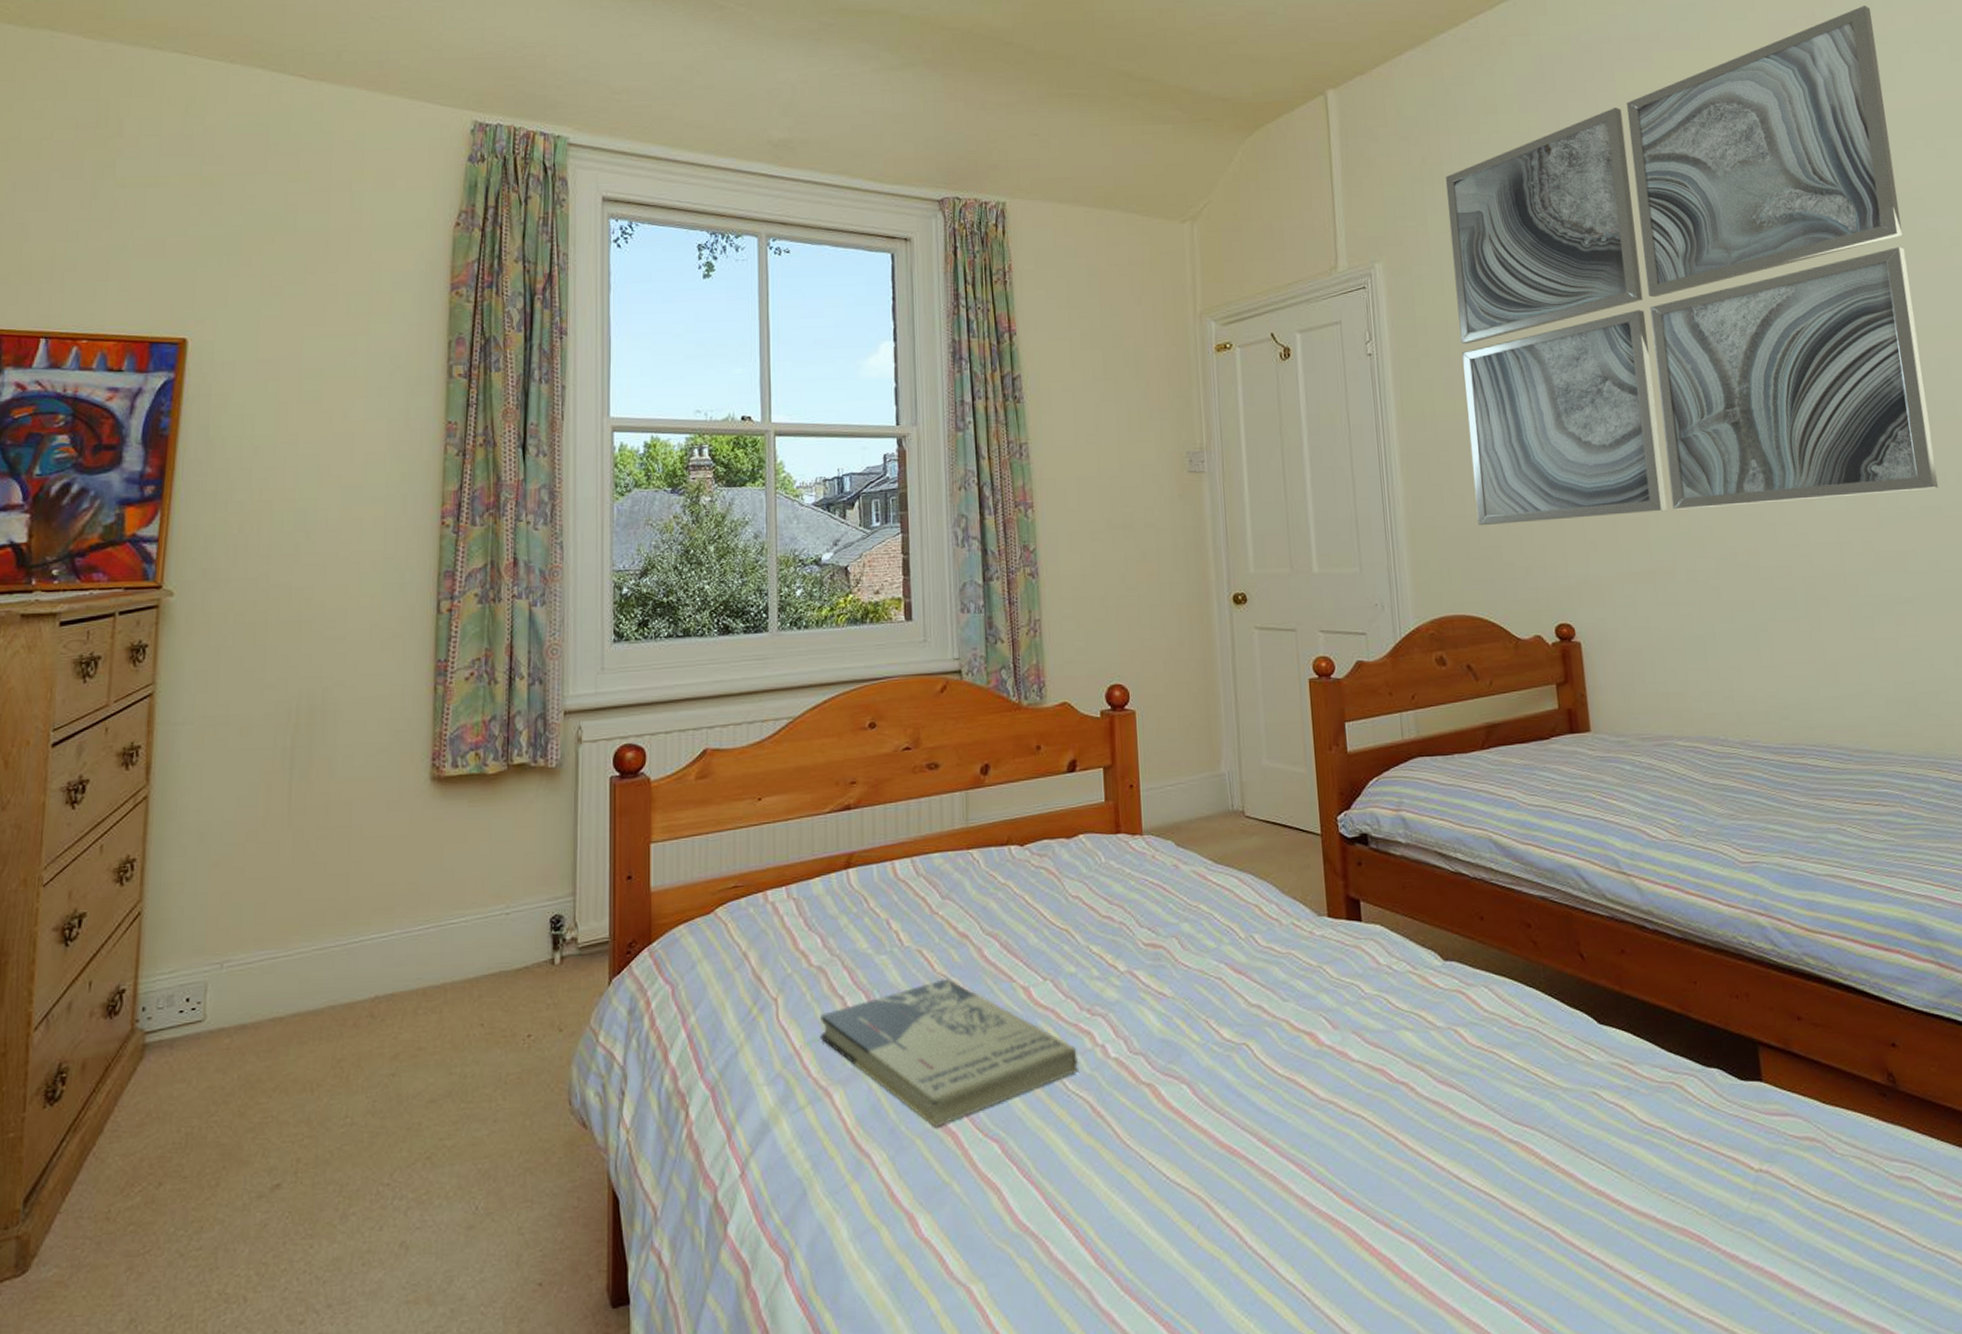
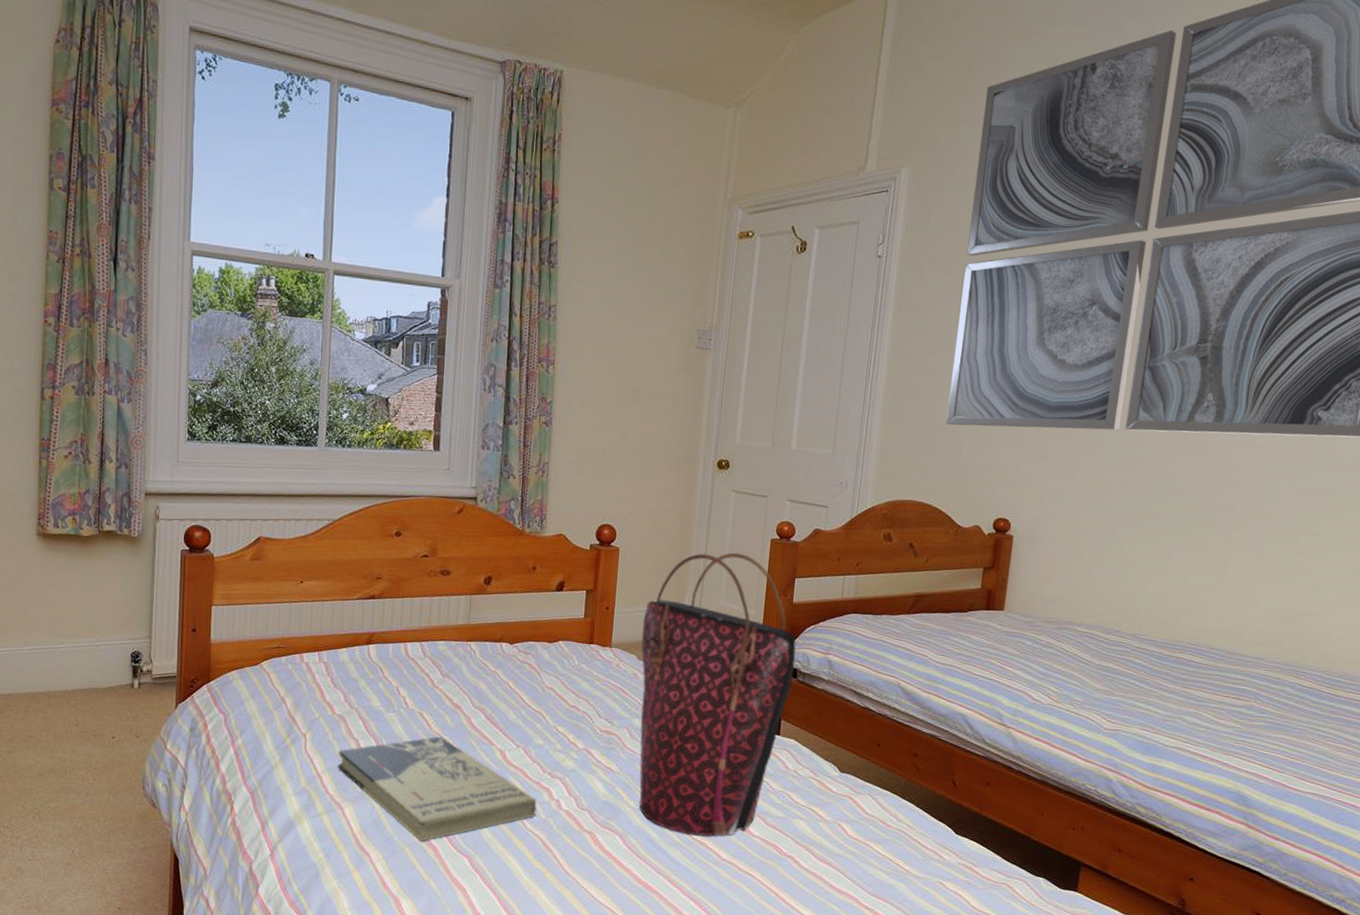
handbag: none [1175,700,1365,1071] -> present [639,552,796,837]

